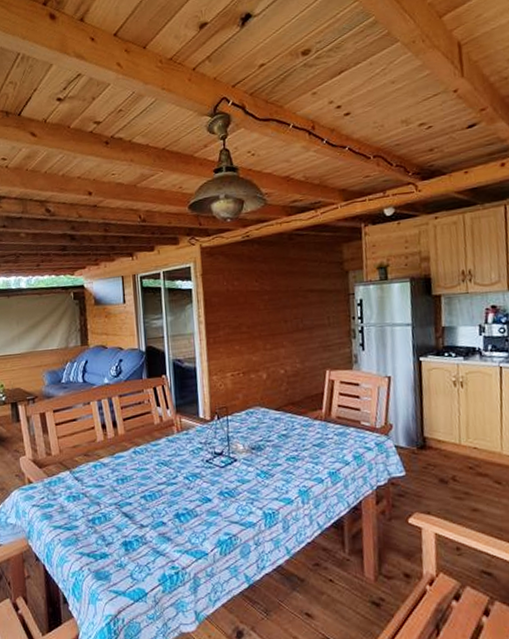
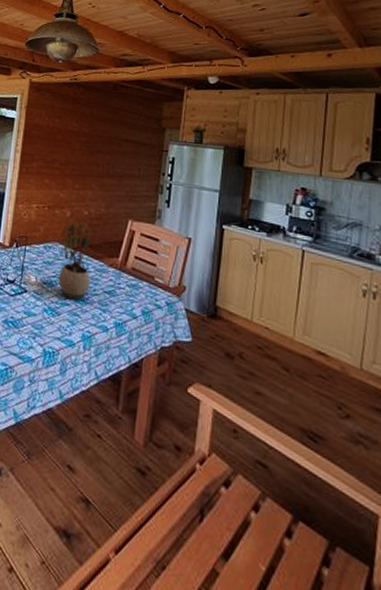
potted plant: none [262,381,299,459] -> present [58,220,92,300]

